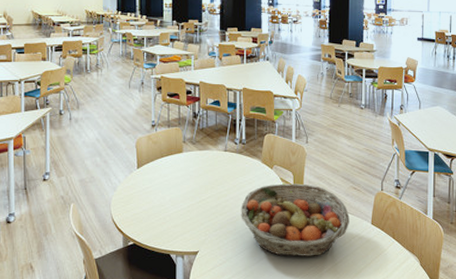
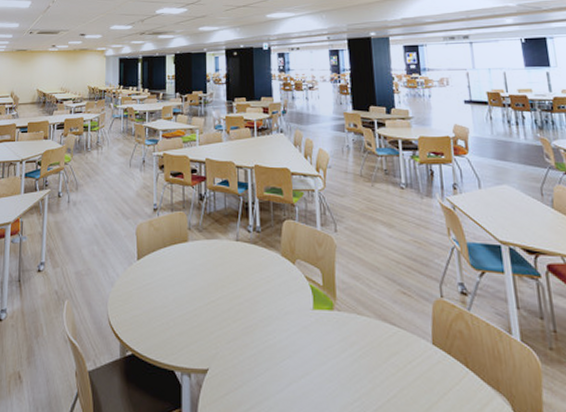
fruit basket: present [241,183,350,257] -> none [258,283,402,386]

